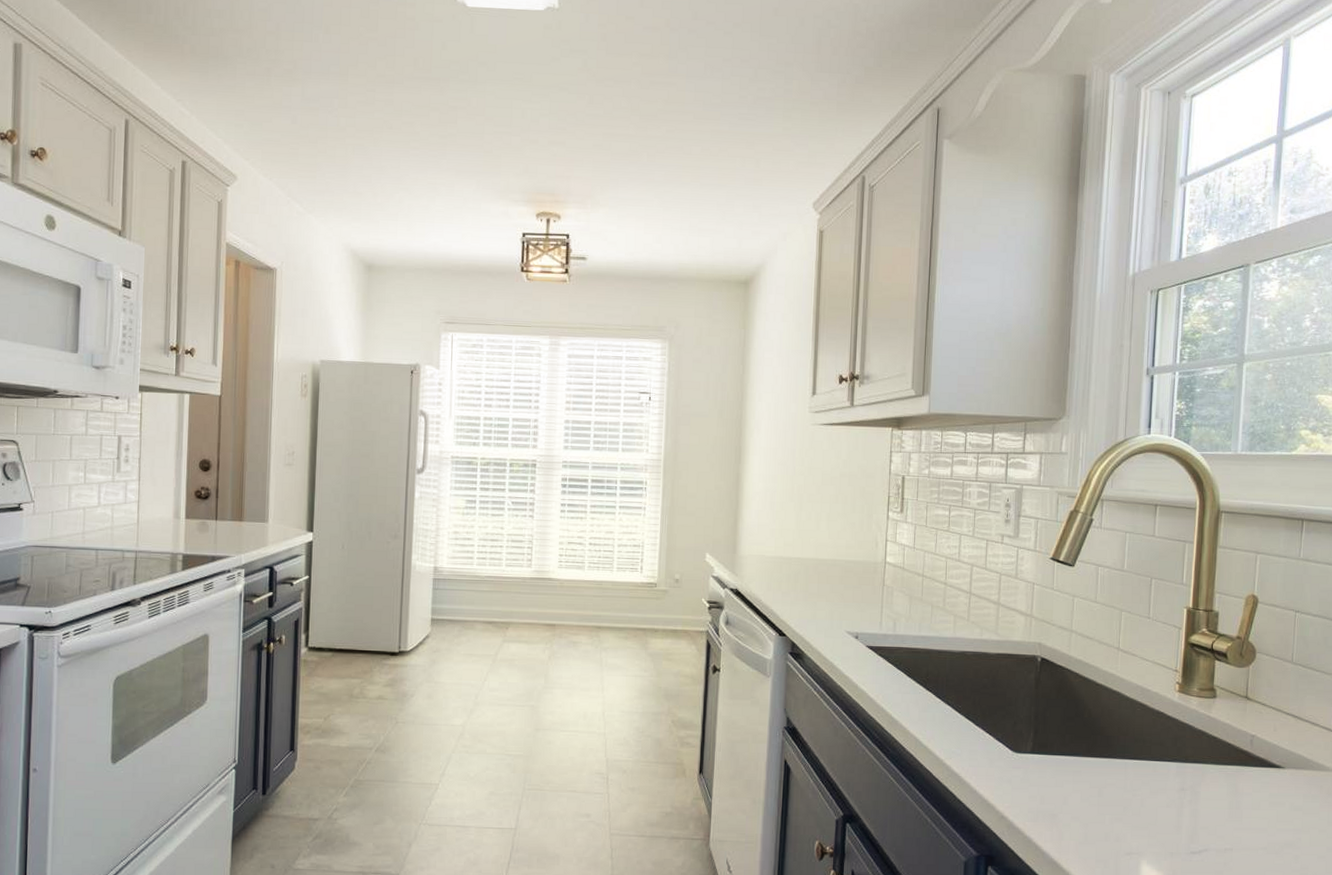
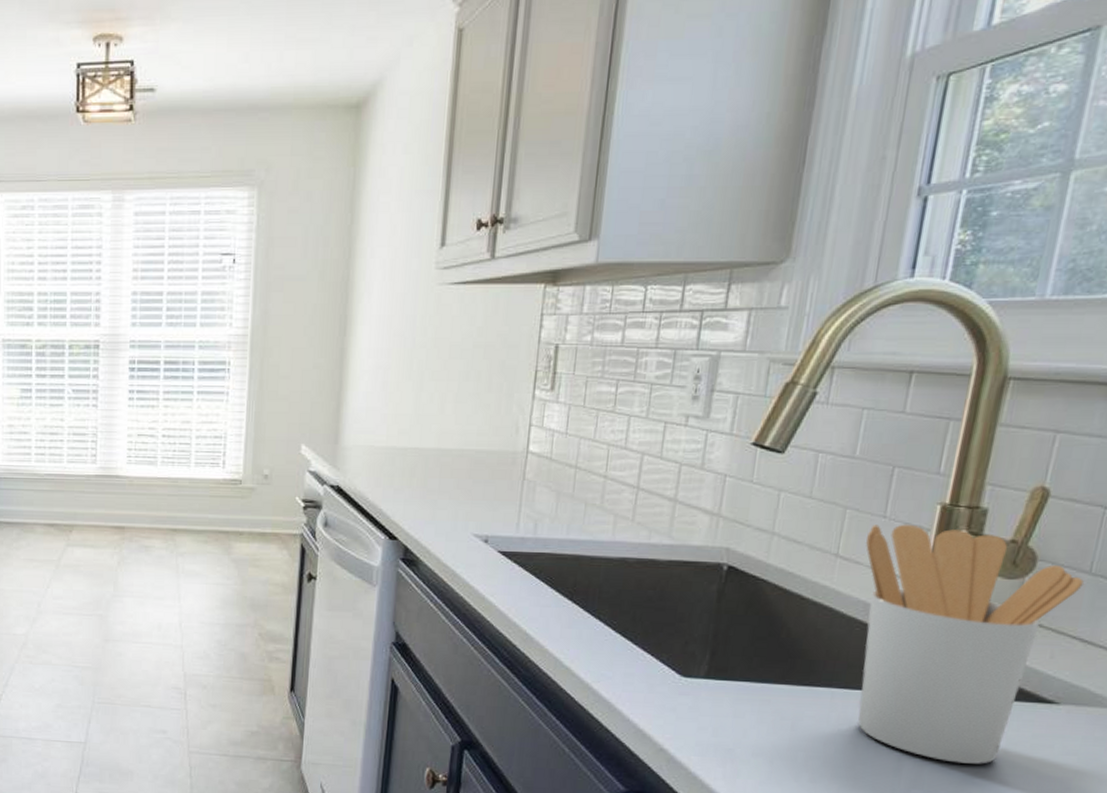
utensil holder: none [1137,624,1289,821] -> present [858,524,1084,764]

